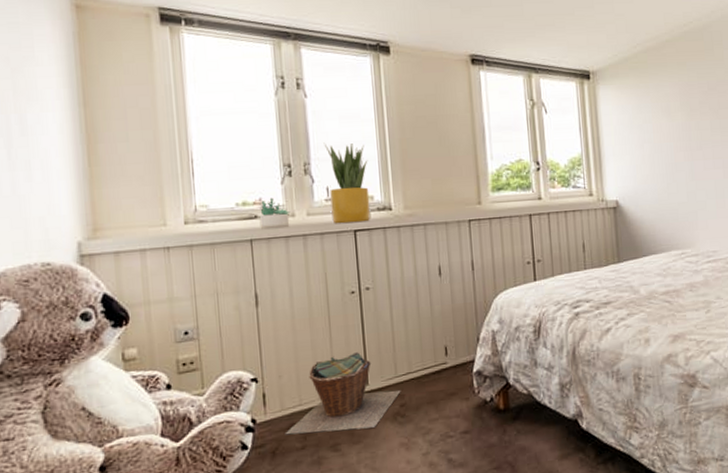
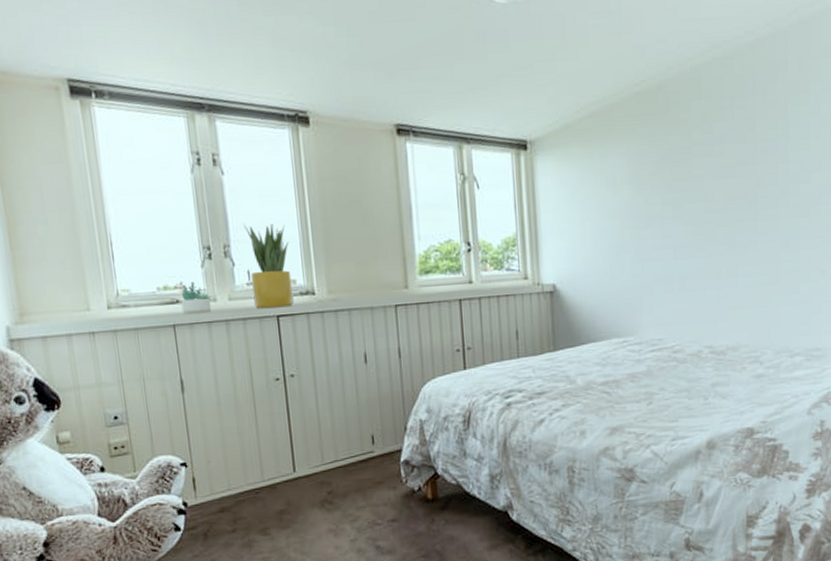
laundry basket: present [285,352,401,435] -> none [215,439,328,519]

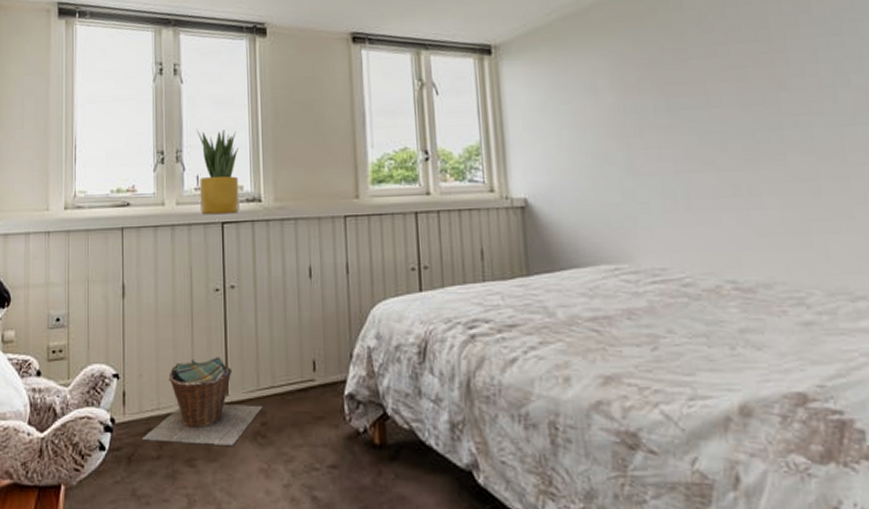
succulent plant: present [180,281,212,315] -> none [132,185,161,218]
laundry basket: none [215,439,328,519] -> present [141,357,263,445]

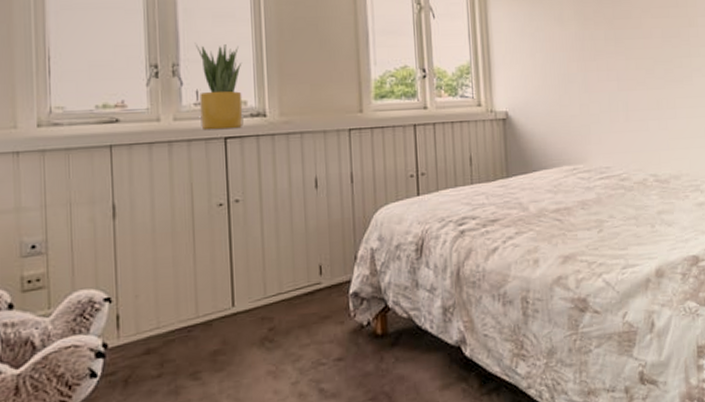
laundry basket: present [141,357,263,445] -> none [139,270,270,362]

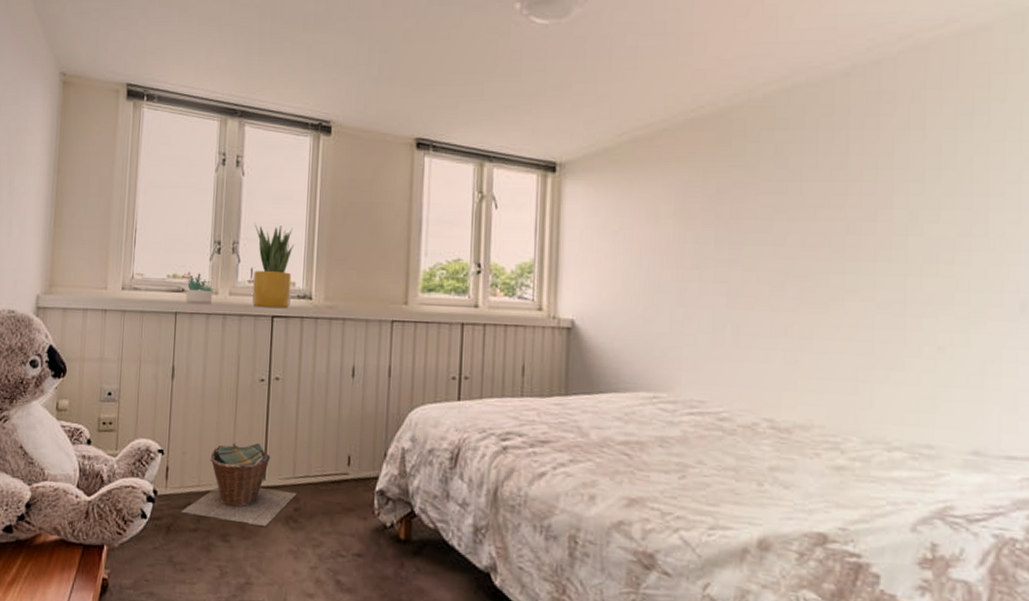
succulent plant: none [122,100,155,135] -> present [186,273,214,305]
laundry basket: none [139,270,270,362] -> present [181,442,297,526]

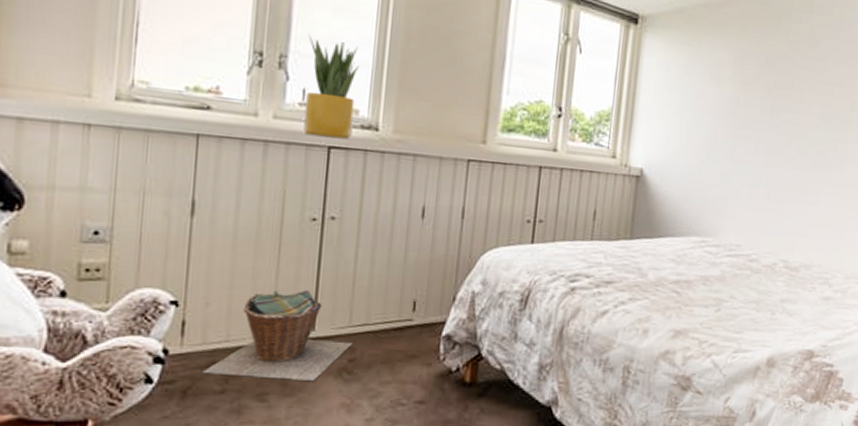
succulent plant: present [186,273,214,305] -> none [213,88,253,129]

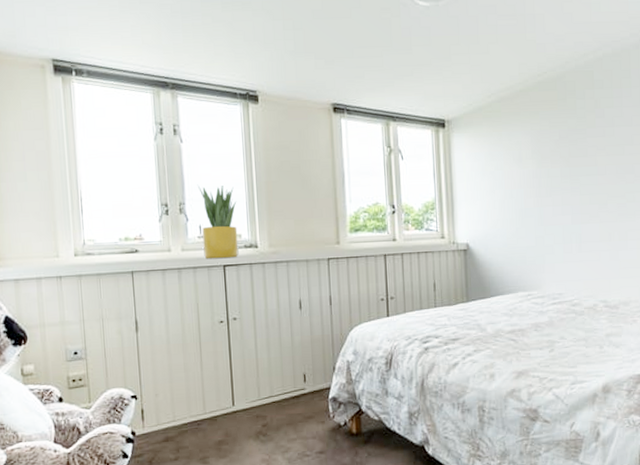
laundry basket: present [202,290,353,381] -> none [160,376,264,447]

